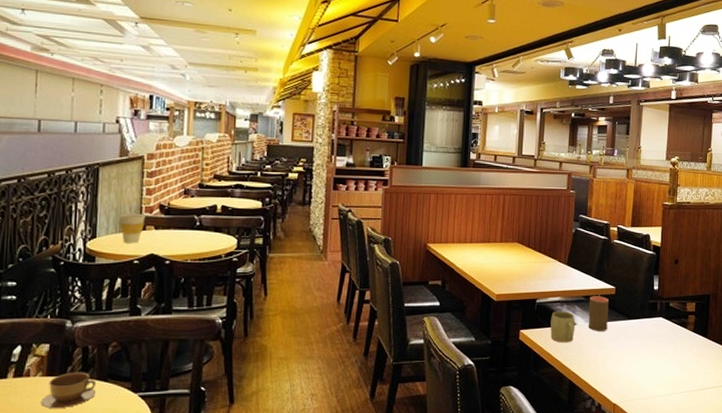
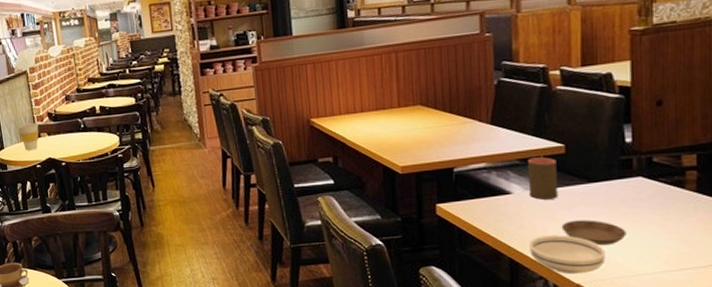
mug: present [550,311,576,343] -> none [476,178,511,216]
bowl: none [584,361,635,395] -> present [529,235,605,275]
saucer: none [607,350,649,372] -> present [561,220,626,246]

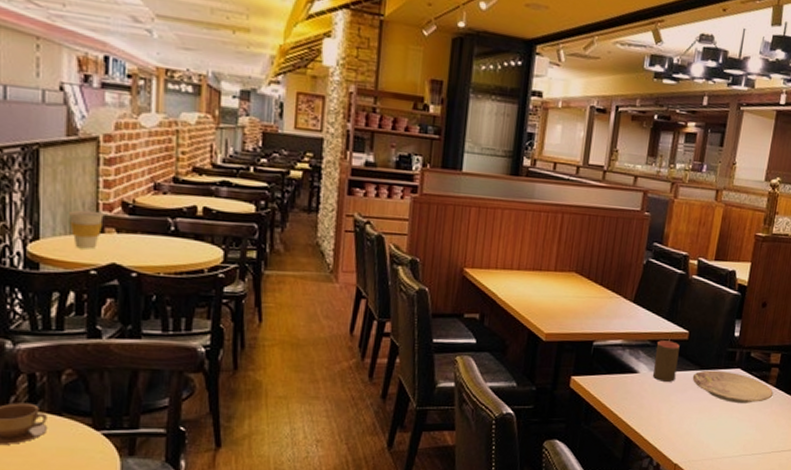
bowl: present [529,235,605,275] -> none [643,416,702,455]
saucer: present [561,220,626,246] -> none [672,403,721,429]
plate: none [579,181,695,215] -> present [692,370,774,403]

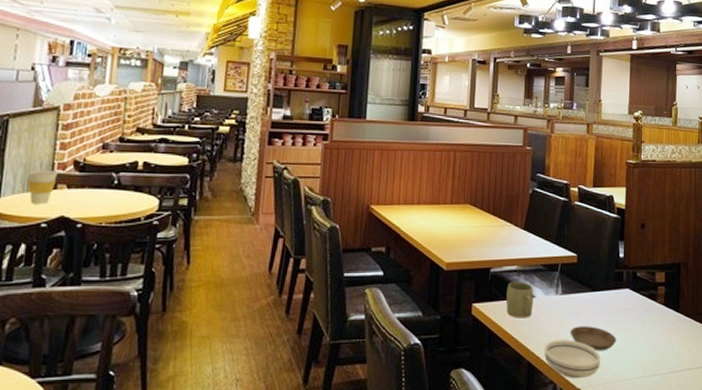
mug: none [606,356,638,394] -> present [506,282,534,318]
bowl: none [643,416,702,455] -> present [544,340,600,379]
cup: present [652,340,680,382] -> none [547,264,570,305]
saucer: none [672,403,721,429] -> present [570,326,616,351]
plate: present [692,370,774,403] -> none [585,291,663,323]

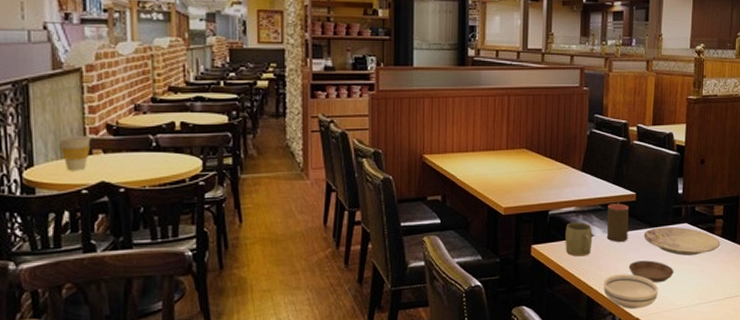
cup: none [547,264,570,305] -> present [606,203,629,242]
plate: none [585,291,663,323] -> present [643,226,720,256]

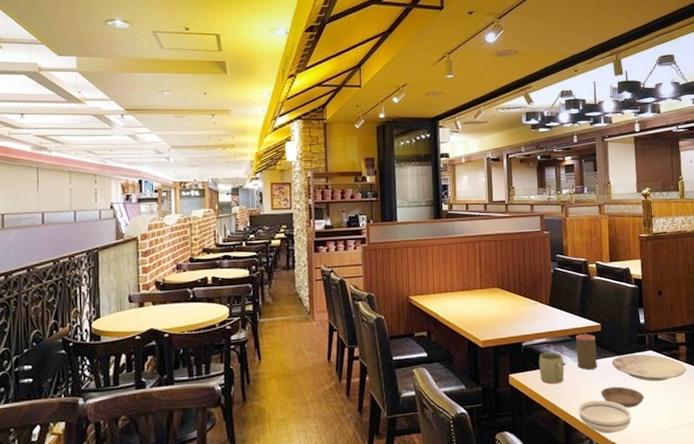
cup: present [59,135,91,171] -> none [120,291,144,321]

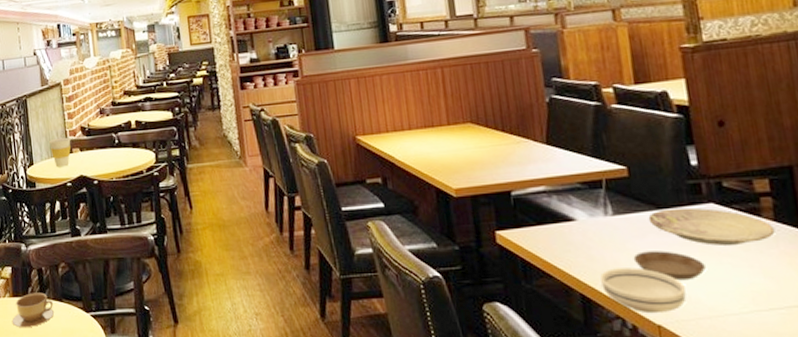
cup: none [120,291,144,321] -> present [49,137,72,168]
mug: present [539,352,565,385] -> none [536,203,576,245]
cup: present [575,334,597,370] -> none [588,180,626,228]

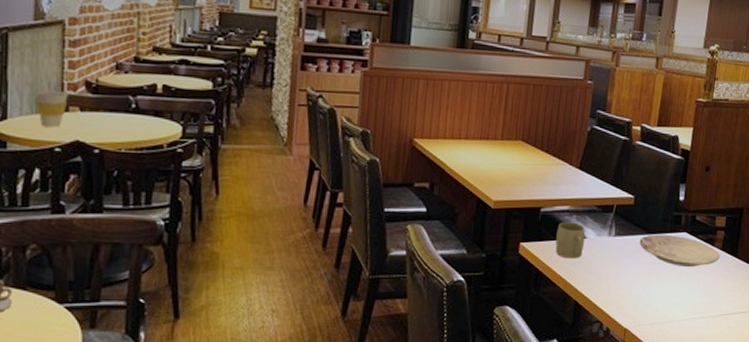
mug: none [536,203,576,245] -> present [555,222,586,259]
bowl: present [600,267,687,314] -> none [592,281,651,319]
saucer: present [633,251,706,281] -> none [620,268,669,293]

